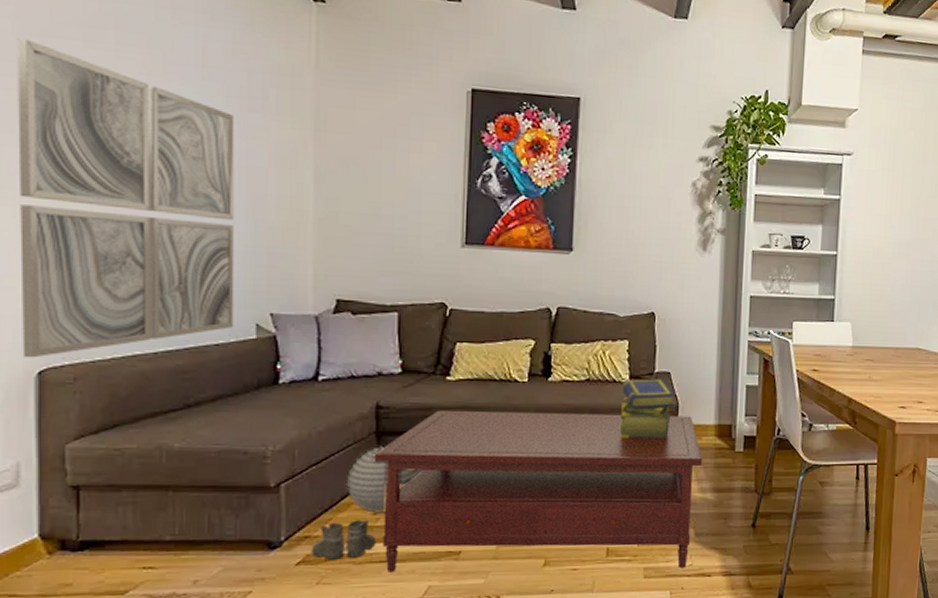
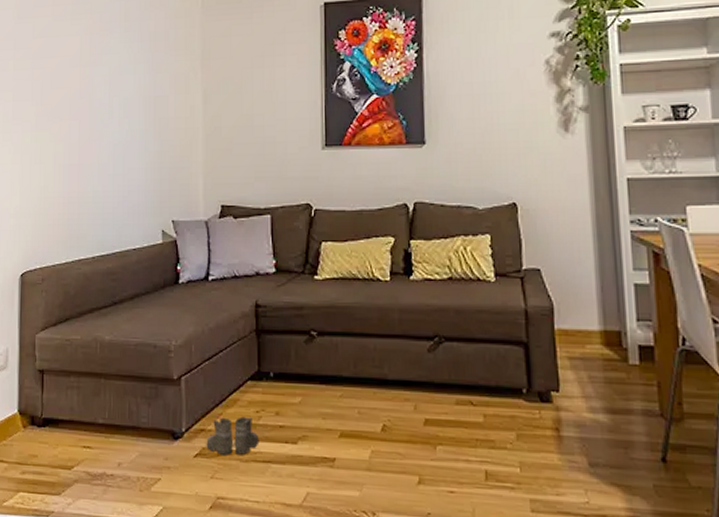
wall art: present [17,38,235,358] -> none [12,22,147,263]
decorative ball: present [345,446,421,515] -> none [232,344,296,413]
coffee table: present [373,410,703,573] -> none [254,309,589,506]
stack of books: present [620,379,675,438] -> none [487,277,549,345]

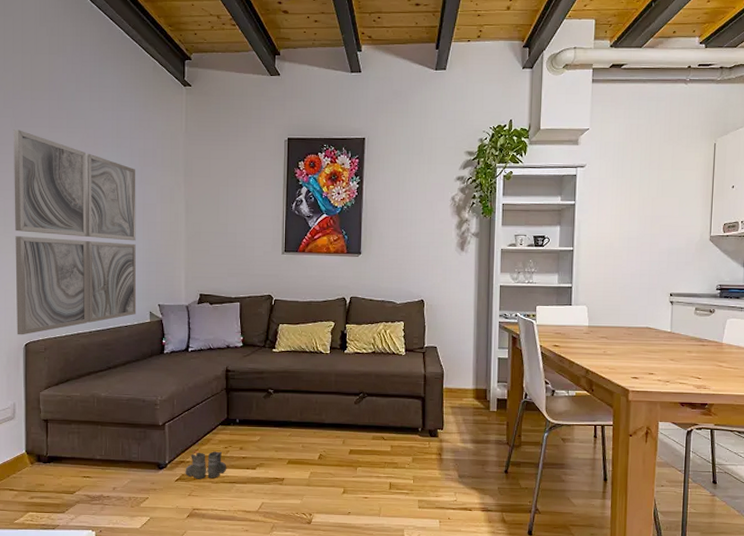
wall art: none [12,22,147,263] -> present [14,129,137,335]

